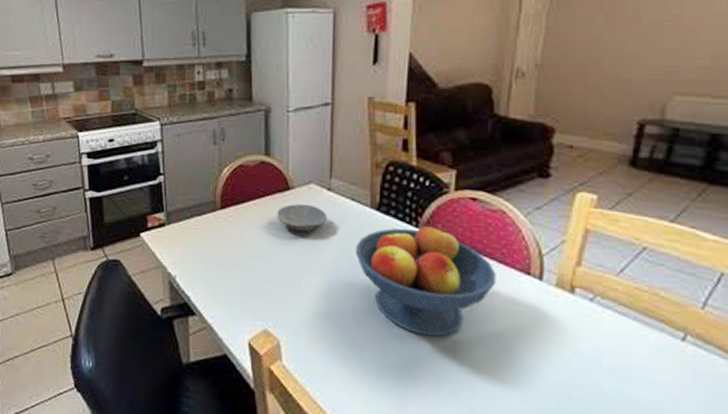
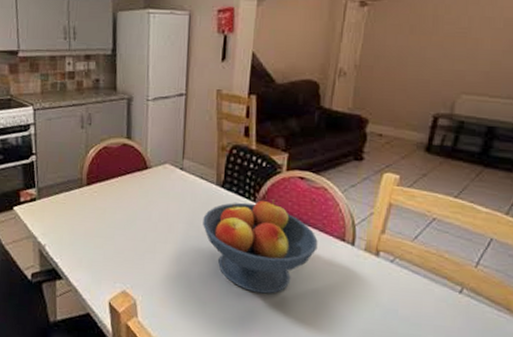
bowl: present [277,203,327,233] -> none [136,181,179,207]

